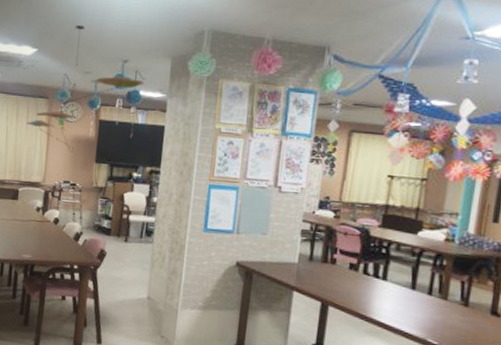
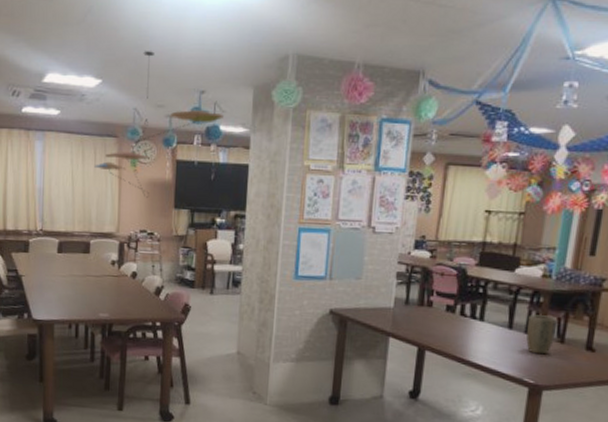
plant pot: none [429,277,462,317] -> present [526,314,558,355]

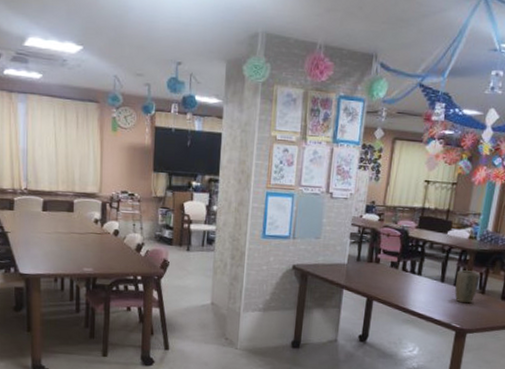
ceiling mobile: present [94,51,223,198] -> none [77,21,199,161]

